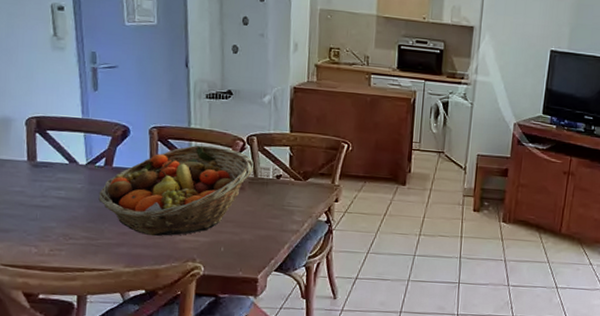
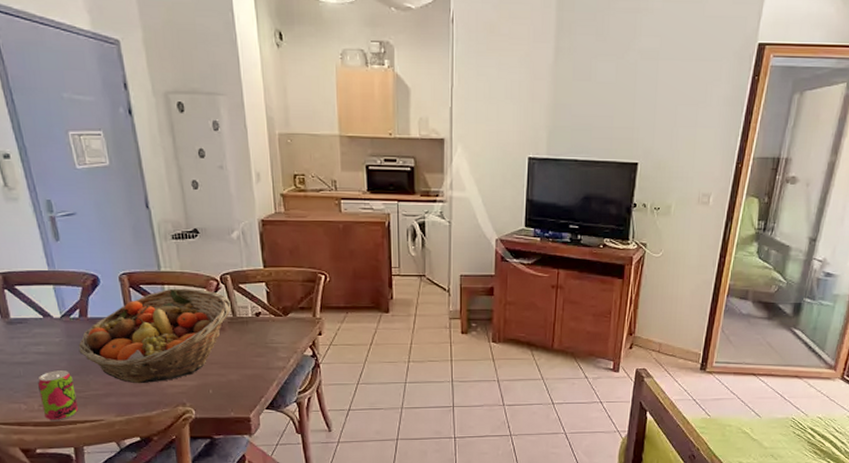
beverage can: none [52,216,88,267] -> present [38,370,78,421]

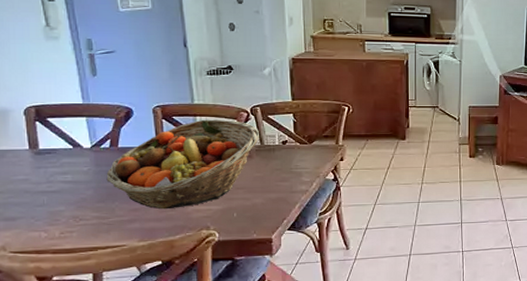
beverage can: present [38,370,78,421] -> none [61,198,100,248]

